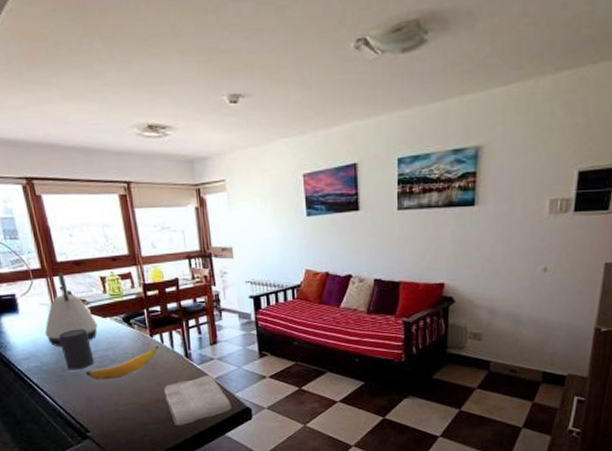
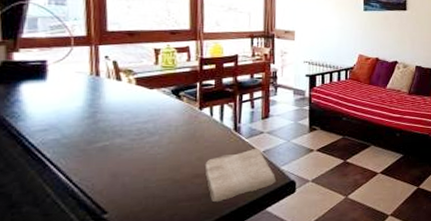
kettle: present [44,272,98,347] -> none [74,42,141,118]
cup: present [59,329,95,370] -> none [92,100,130,144]
banana: present [85,345,159,380] -> none [115,118,207,155]

